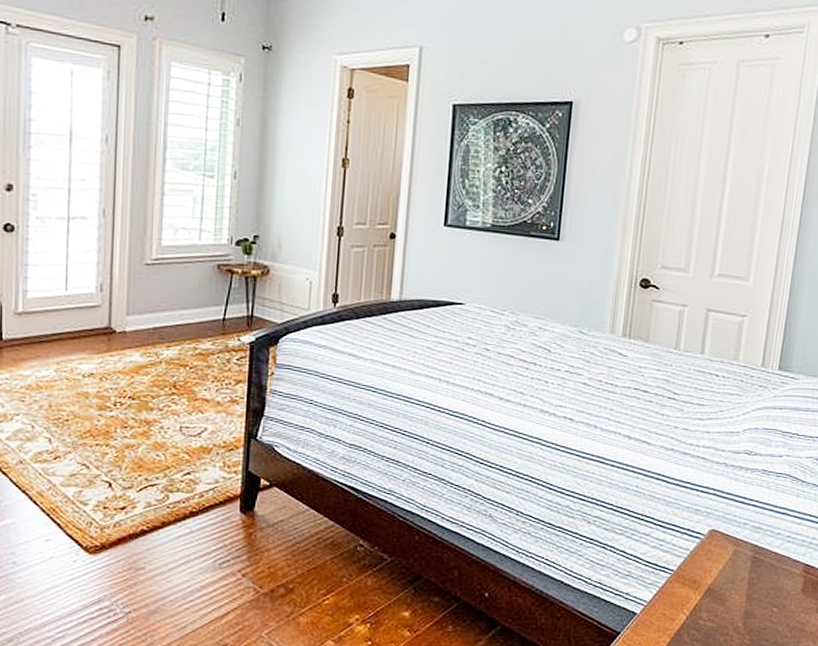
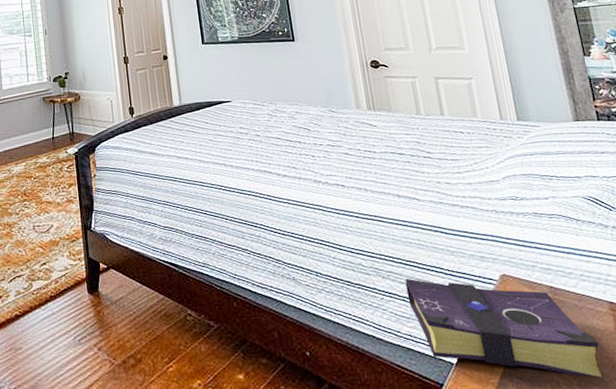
book: none [608,525,782,634] -> present [405,278,604,378]

